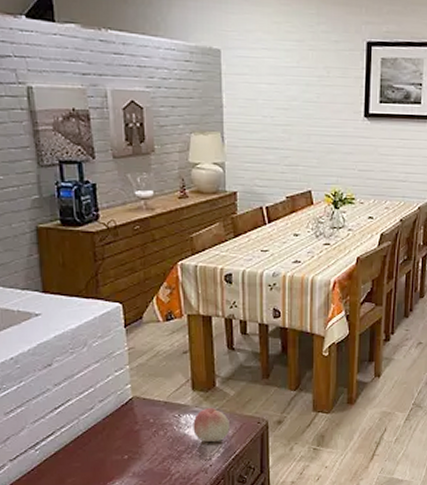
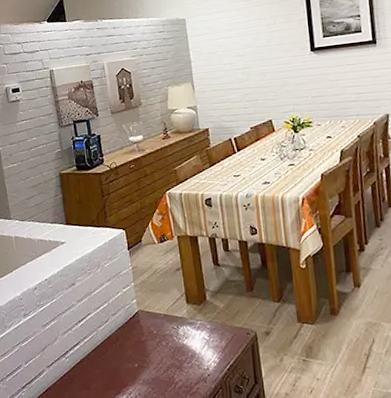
fruit: present [193,407,230,443] -> none [190,319,223,353]

